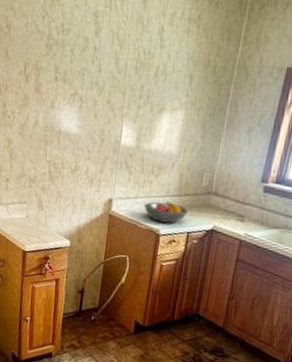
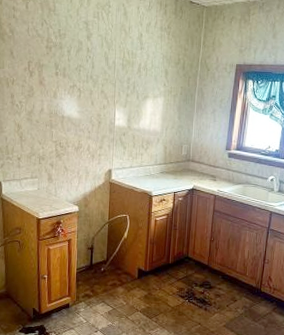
fruit bowl: present [144,201,189,223] -> none [138,169,174,186]

